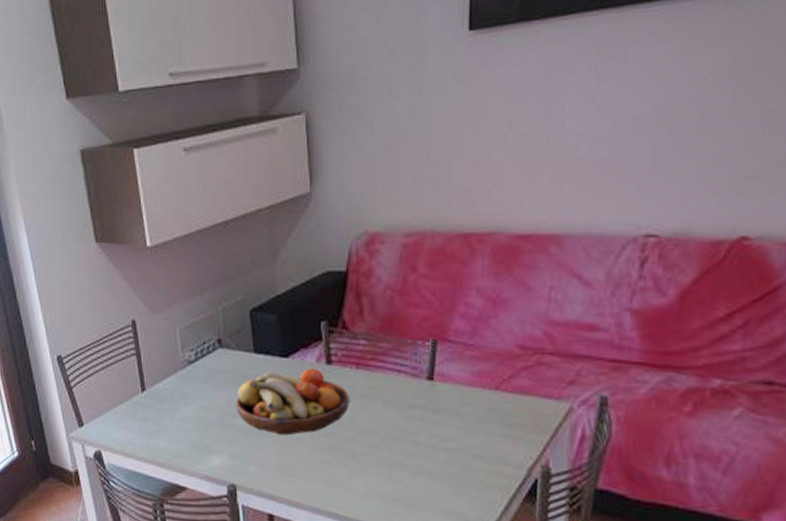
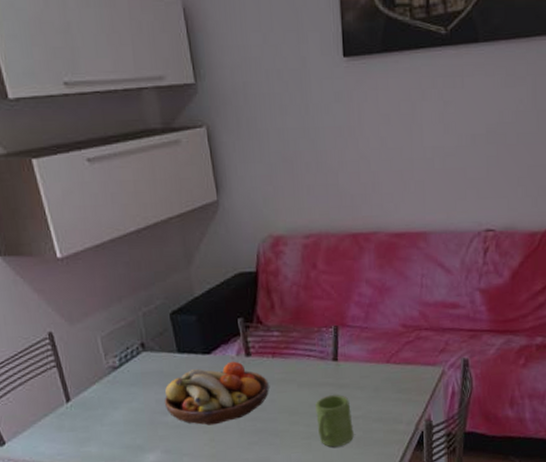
mug: none [402,418,446,482] -> present [315,394,354,447]

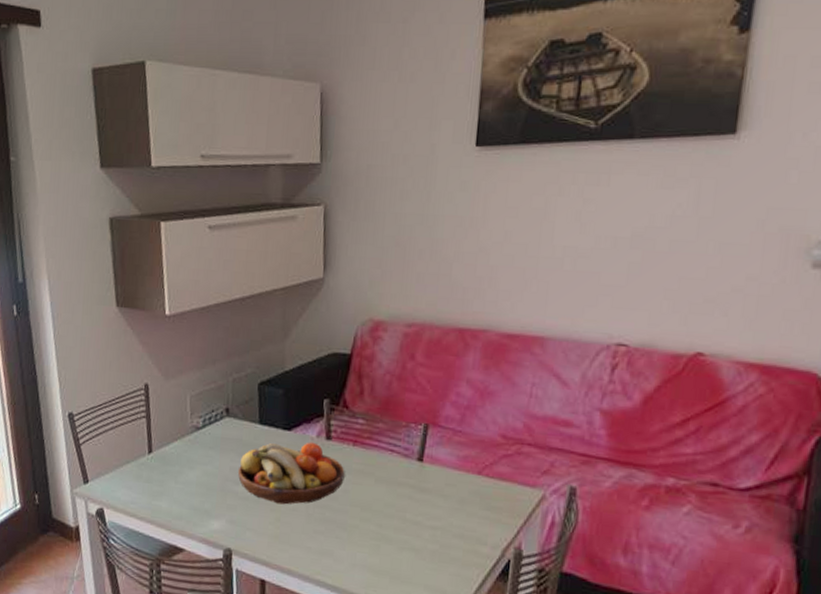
mug: present [315,394,354,447] -> none [389,497,430,557]

